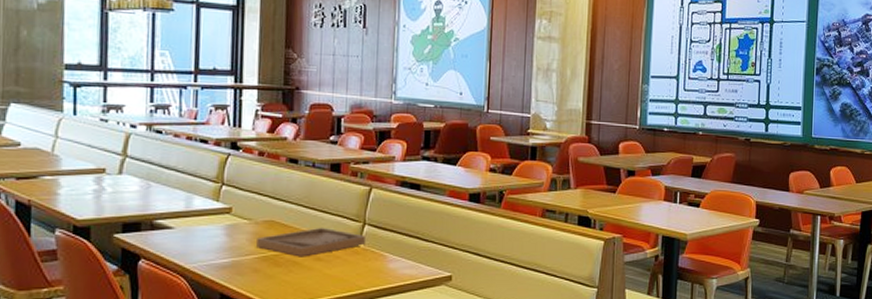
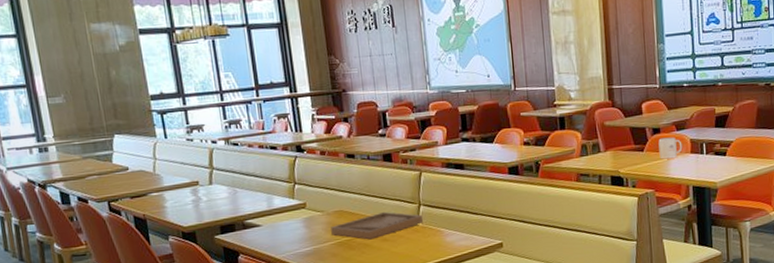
mug: none [631,181,656,204] -> present [658,137,683,160]

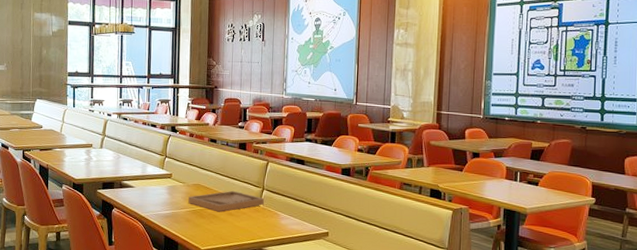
mug: present [658,137,683,160] -> none [476,162,499,182]

